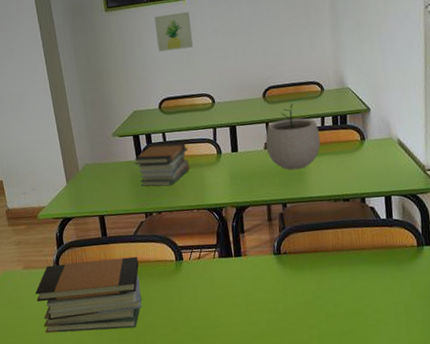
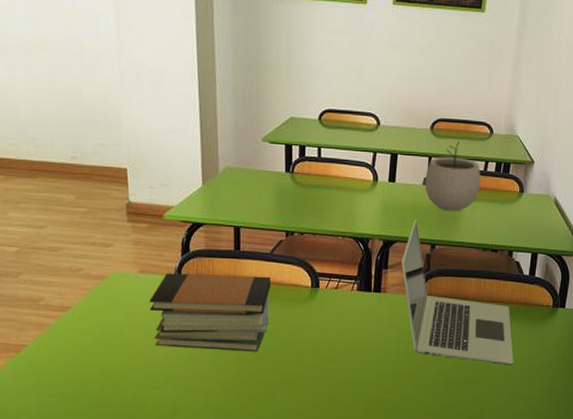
book stack: present [134,142,190,187] -> none [283,157,343,207]
wall art: present [154,11,193,52] -> none [328,14,369,59]
laptop: none [256,183,388,311] -> present [401,220,514,364]

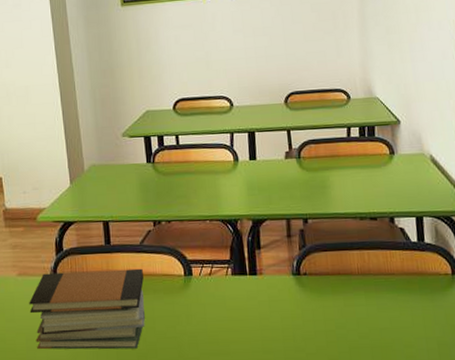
laptop: present [401,220,514,364] -> none [274,195,419,345]
plant pot: present [424,141,481,212] -> none [286,110,347,183]

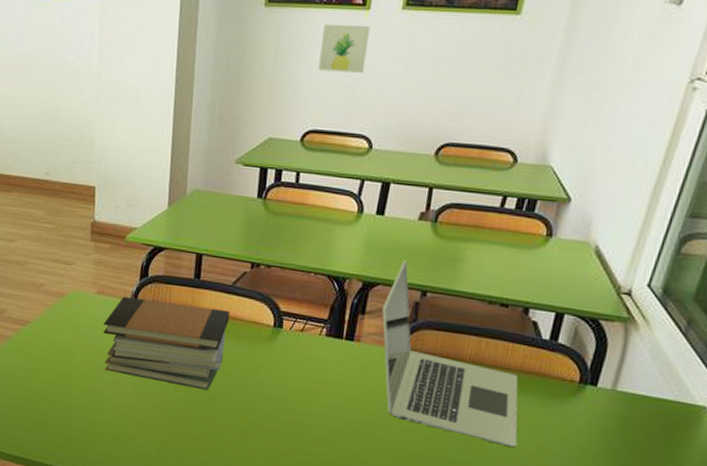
wall art: none [172,9,212,50] -> present [318,23,371,73]
laptop: none [274,195,419,345] -> present [382,260,519,447]

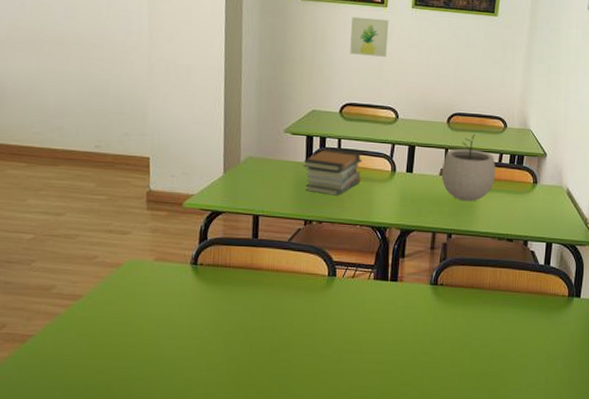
book stack: present [103,296,230,391] -> none [163,261,288,342]
book stack: none [254,183,323,238] -> present [303,148,362,196]
laptop: present [382,260,519,447] -> none [418,209,531,355]
plant pot: none [420,170,496,255] -> present [441,134,496,202]

